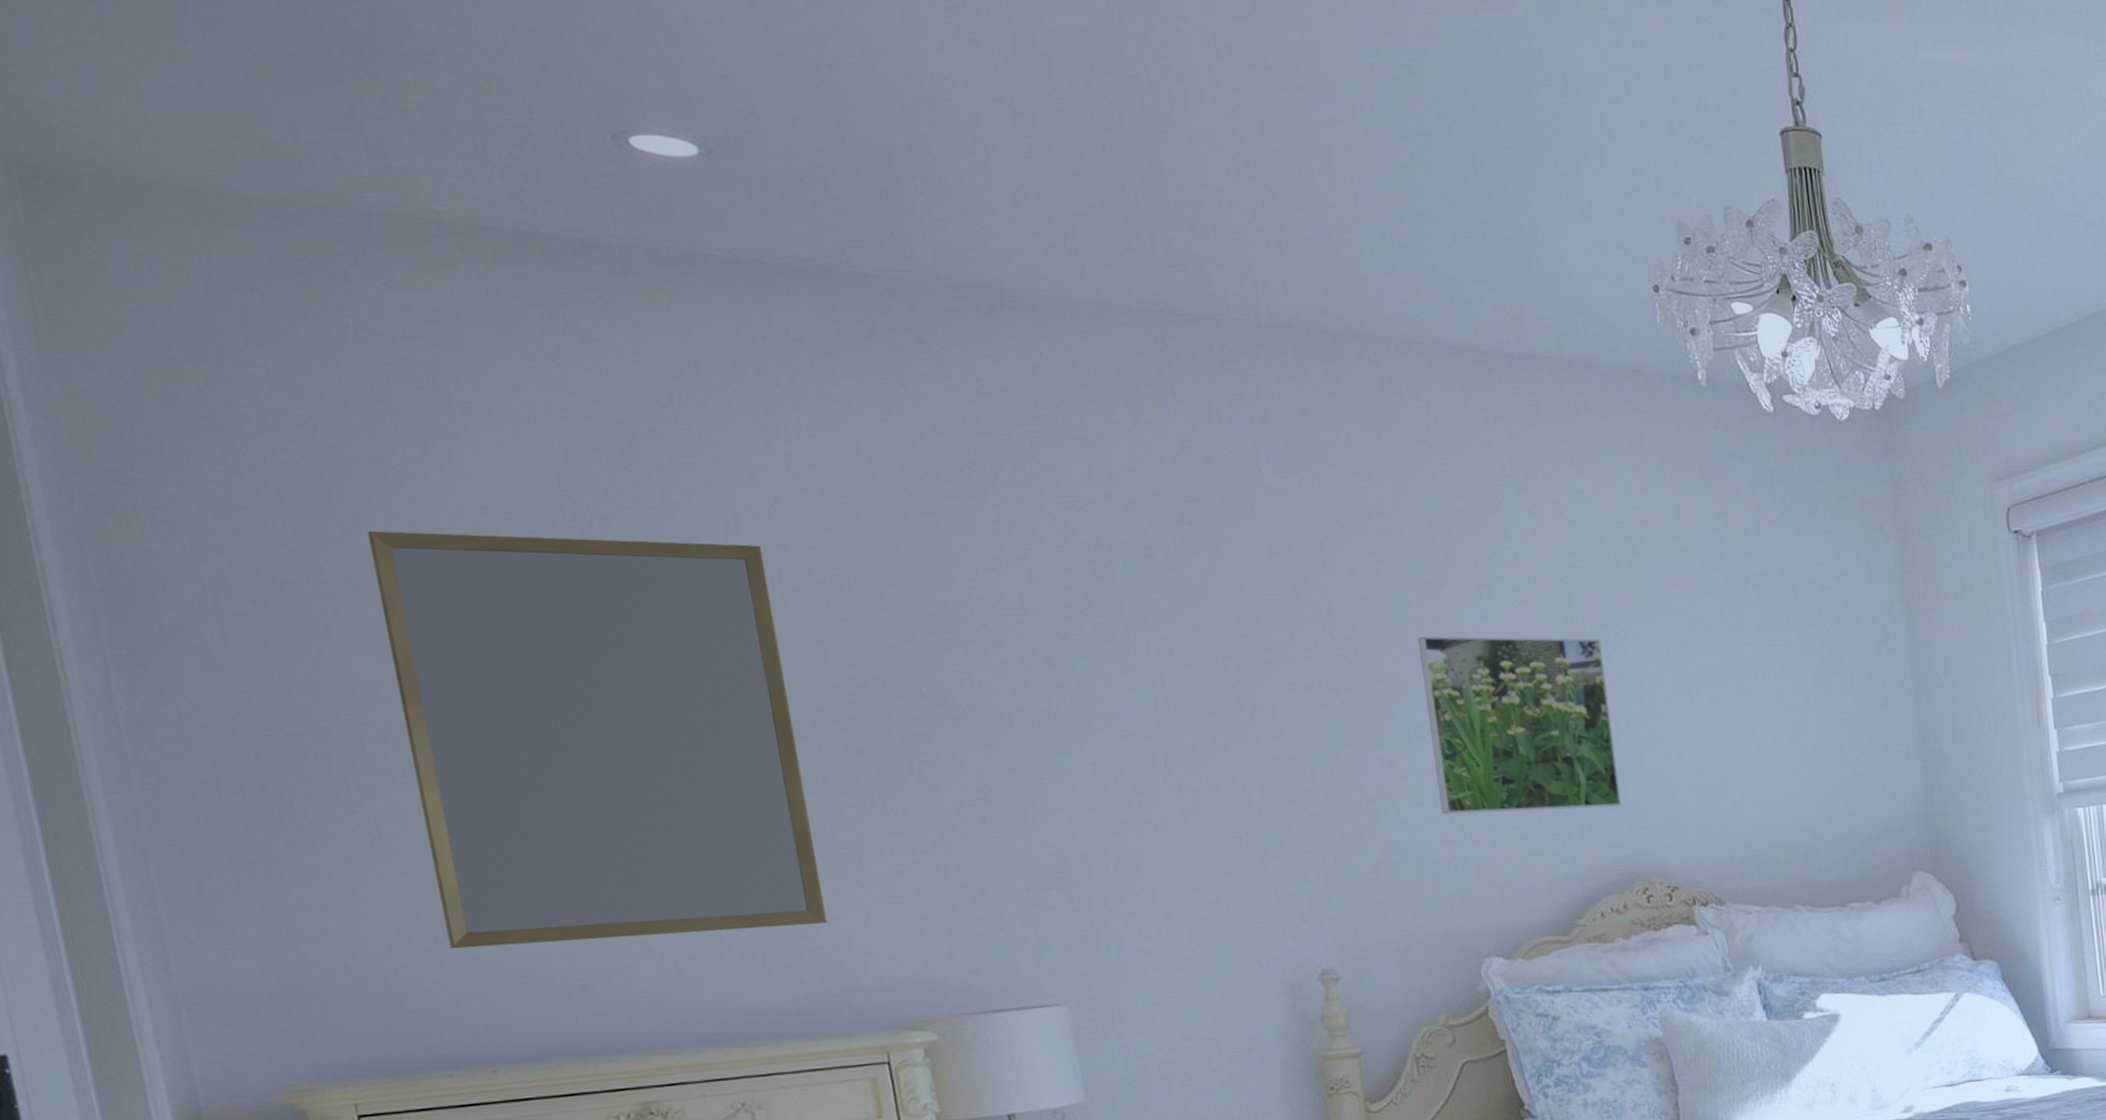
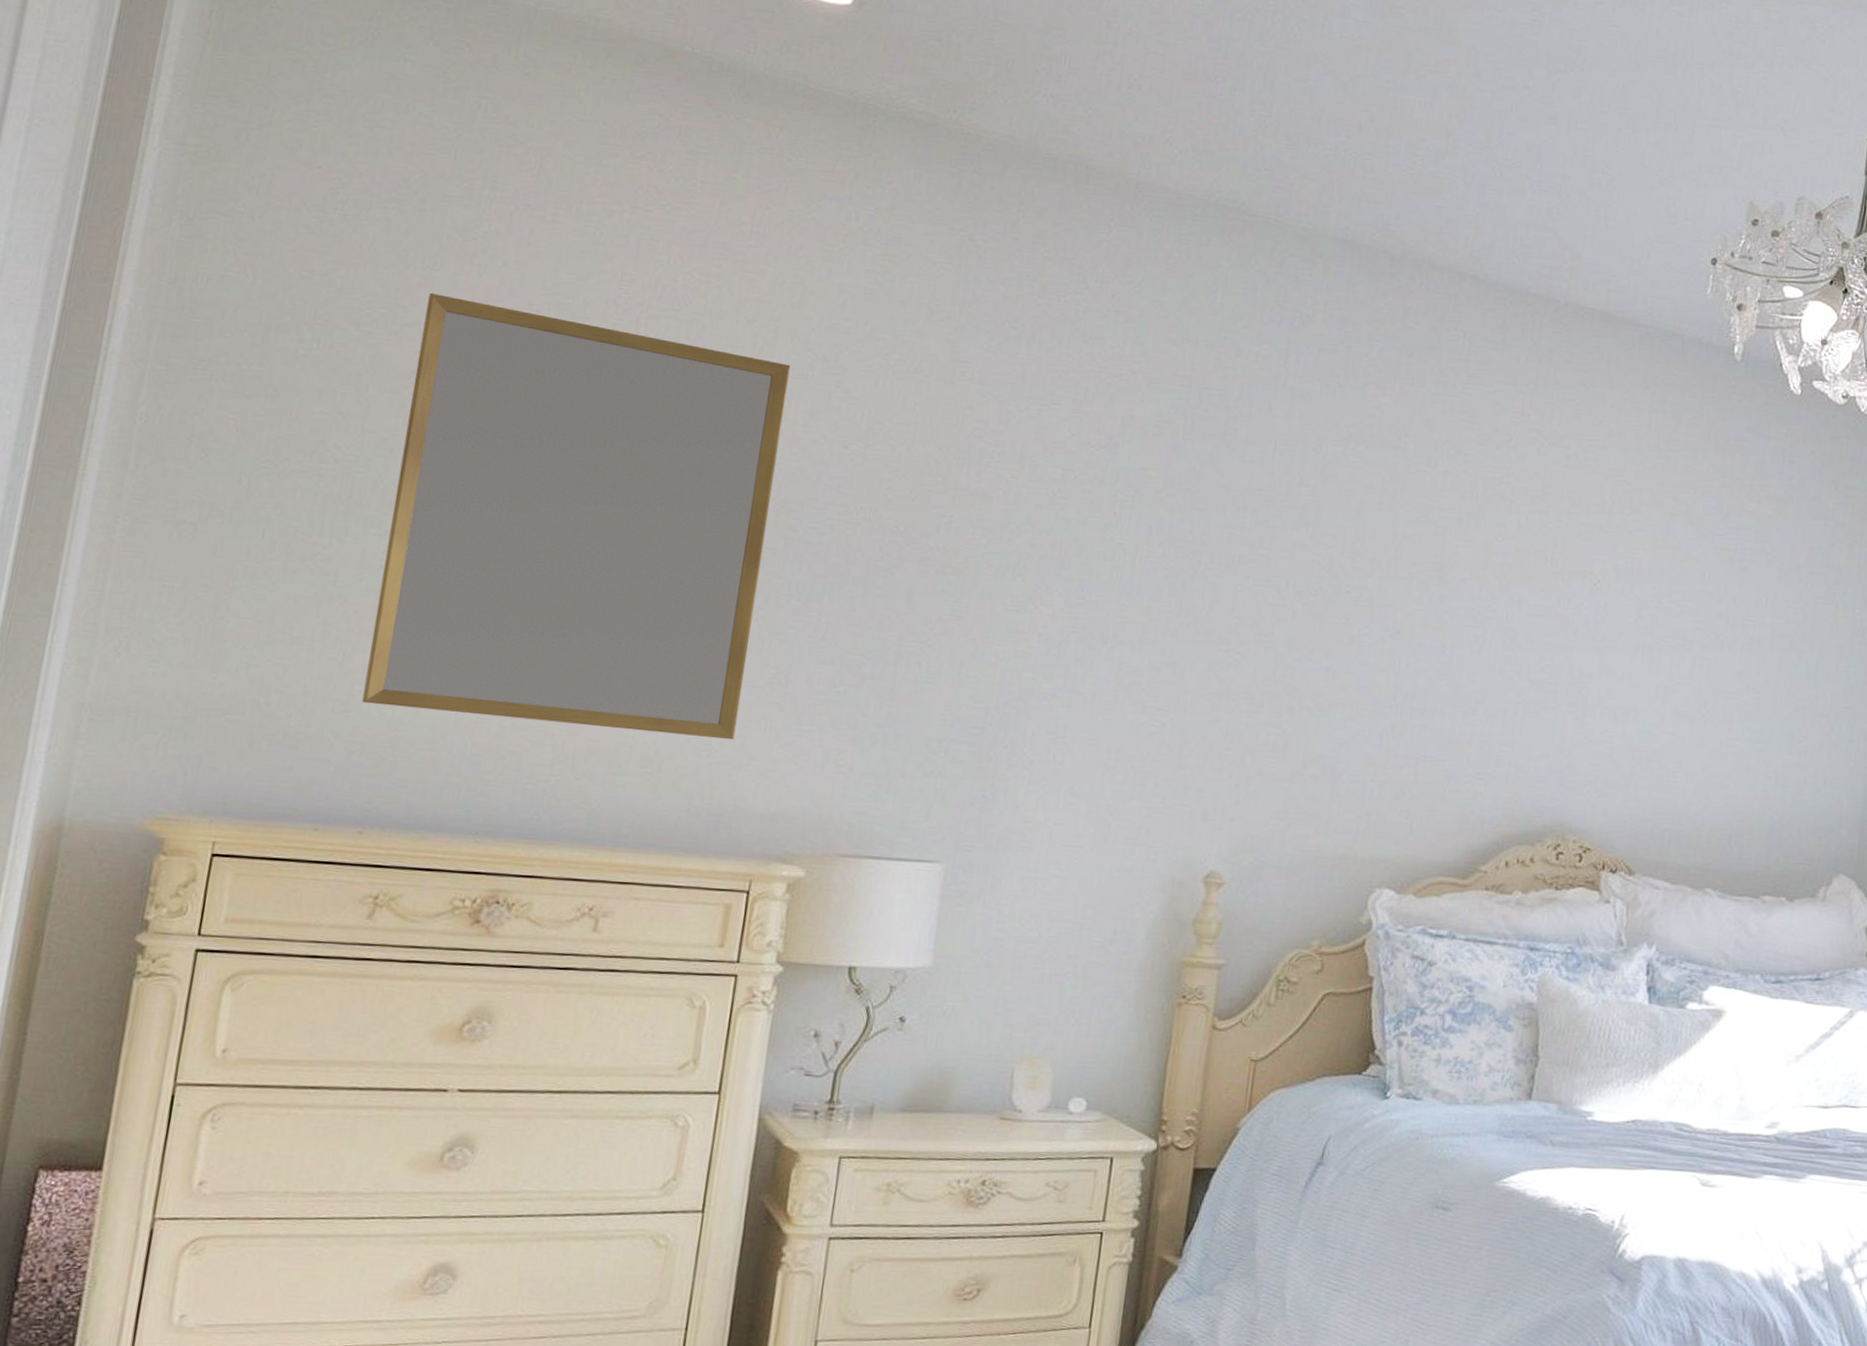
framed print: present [1418,636,1622,815] -> none [1372,555,1576,756]

